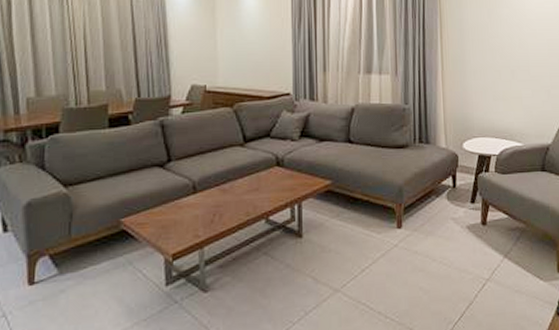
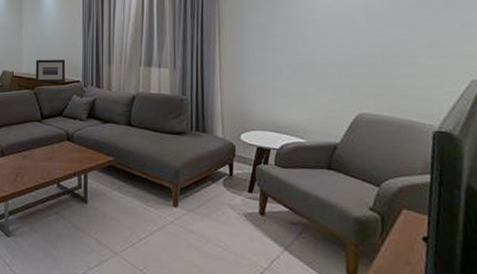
picture frame: none [234,68,273,98] -> present [35,59,66,83]

